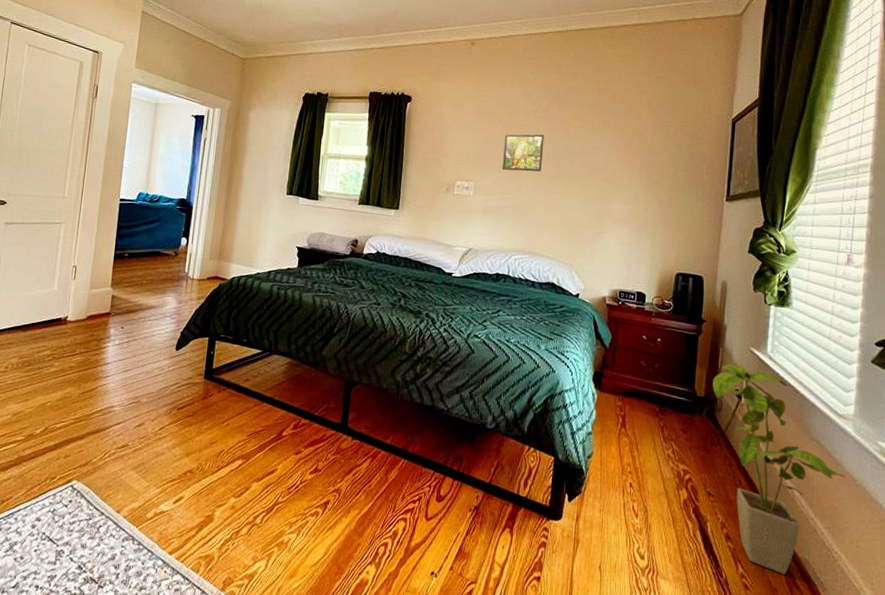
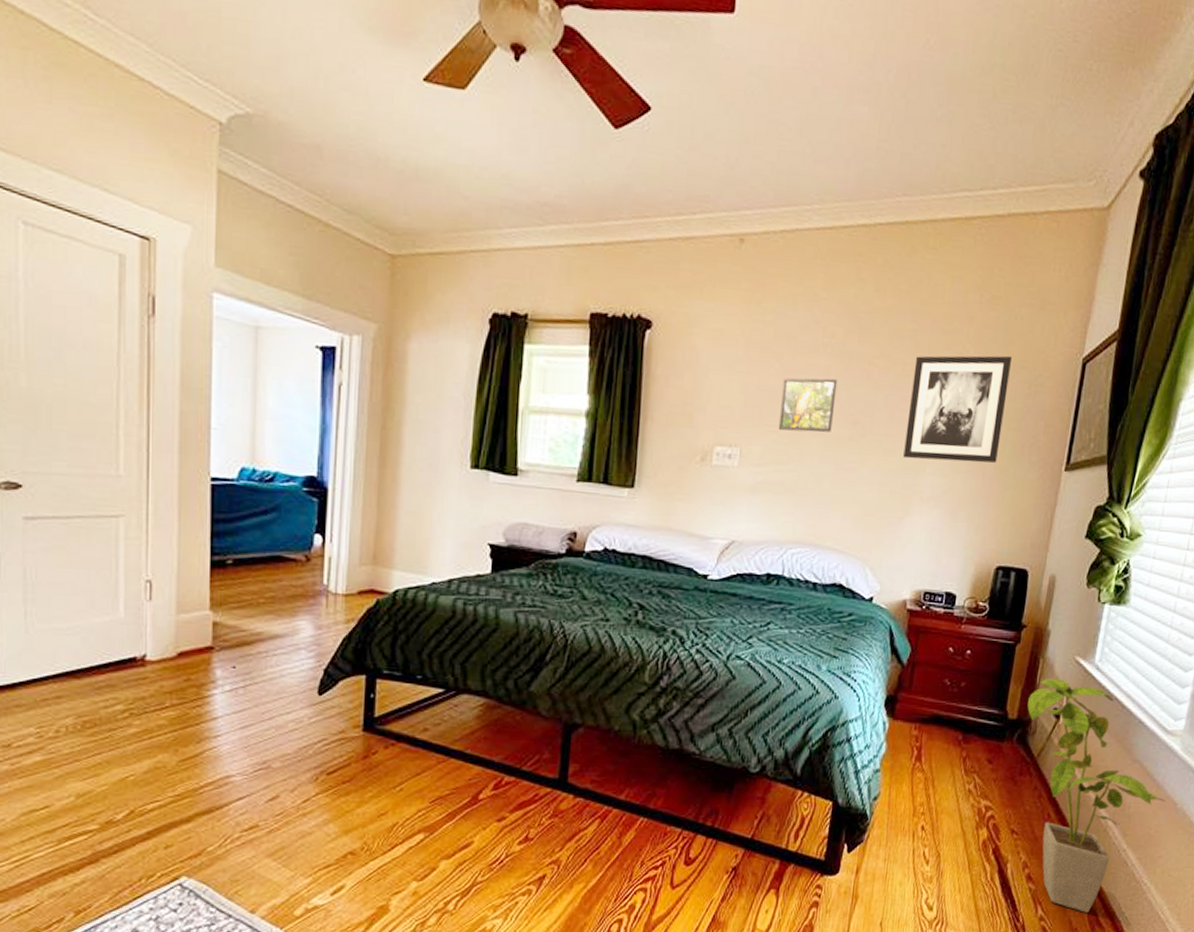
wall art: none [597,117,677,195] -> present [903,355,1013,463]

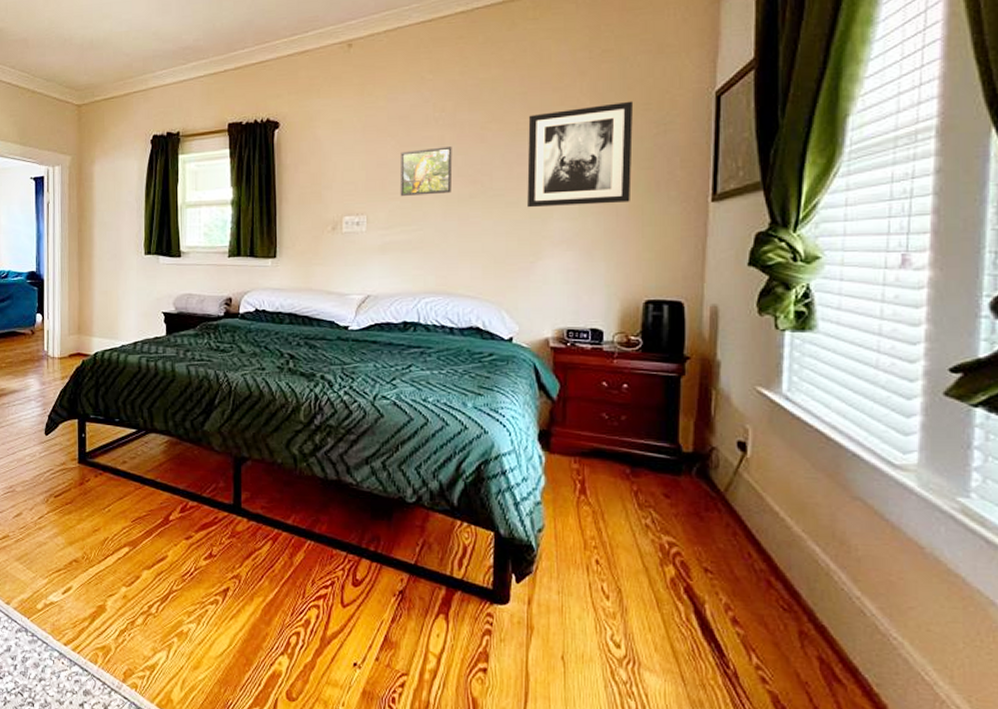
house plant: present [1027,679,1166,913] -> none [704,410,907,666]

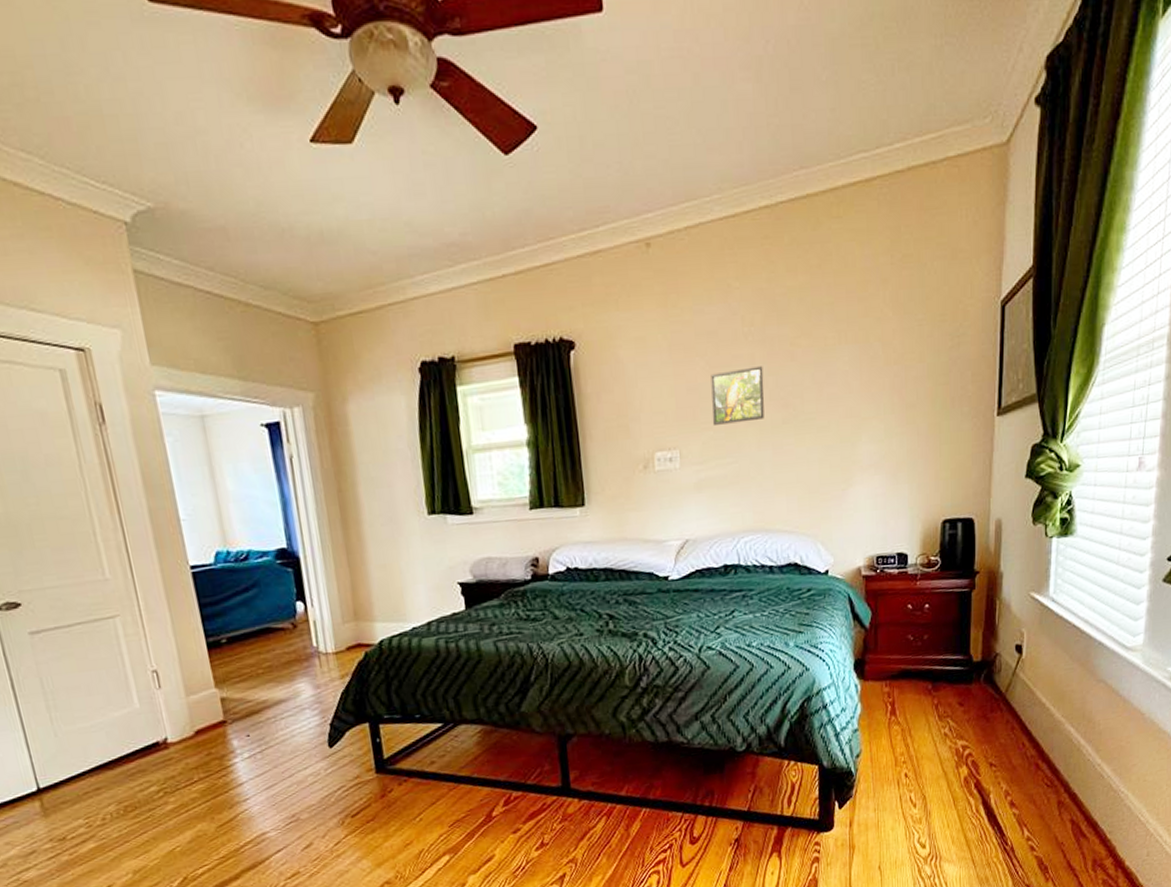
wall art: present [527,101,634,208] -> none [836,311,932,432]

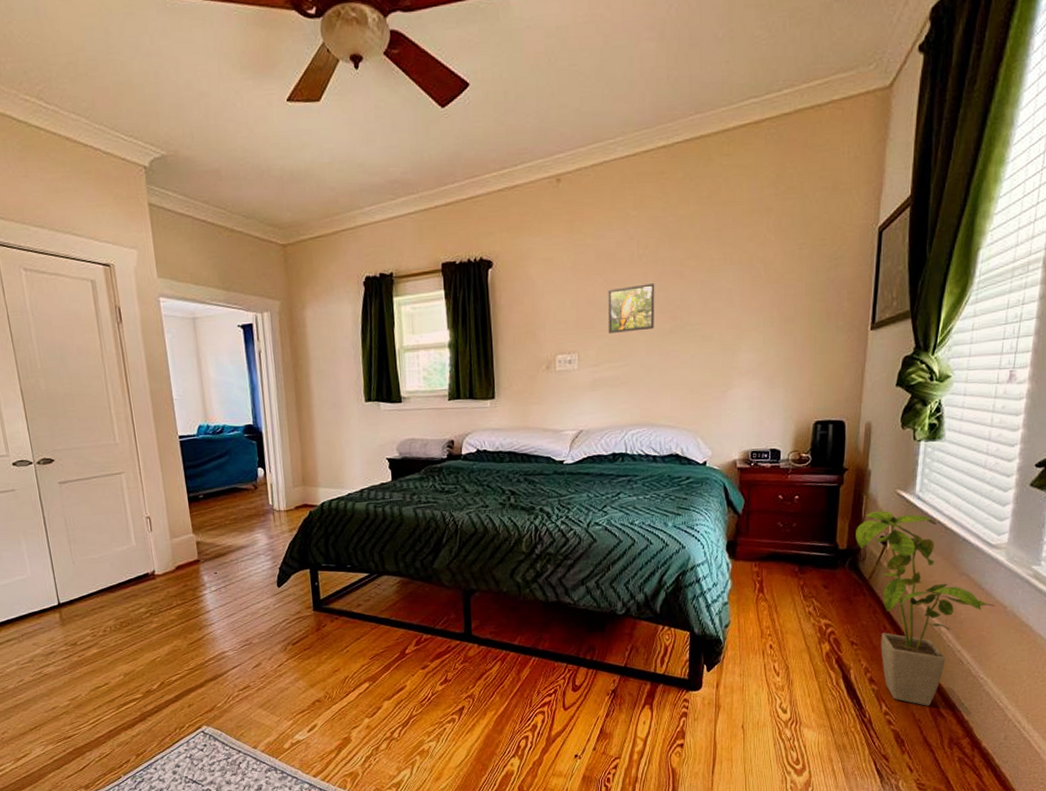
house plant: none [990,616,1133,827] -> present [856,511,995,706]

